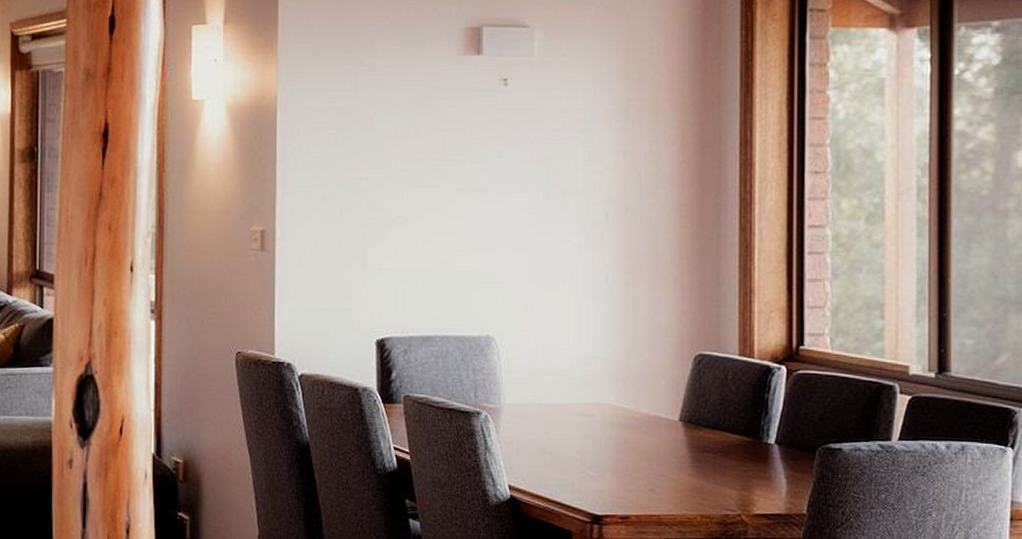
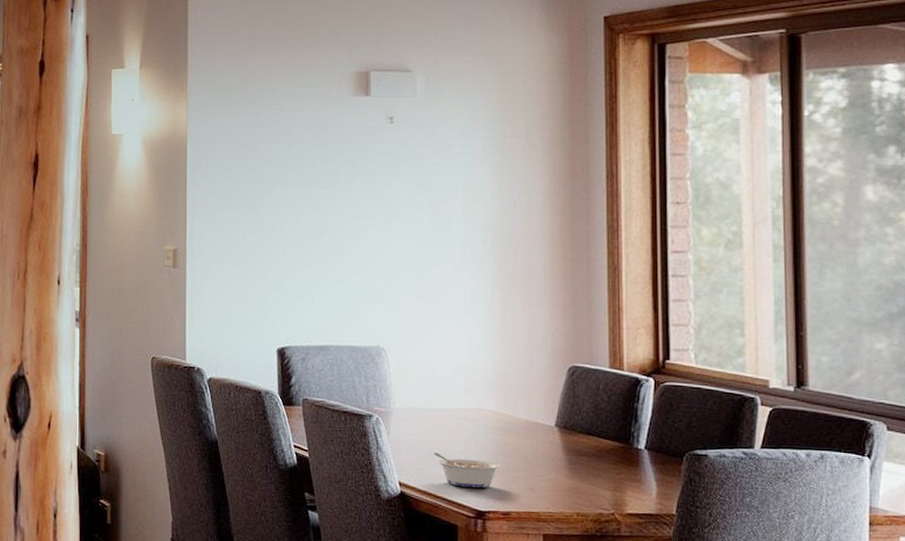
legume: none [547,452,619,490] -> present [434,452,500,488]

